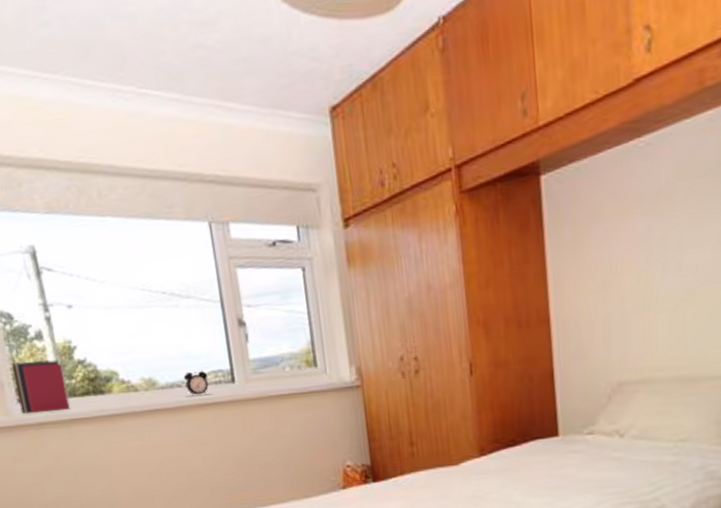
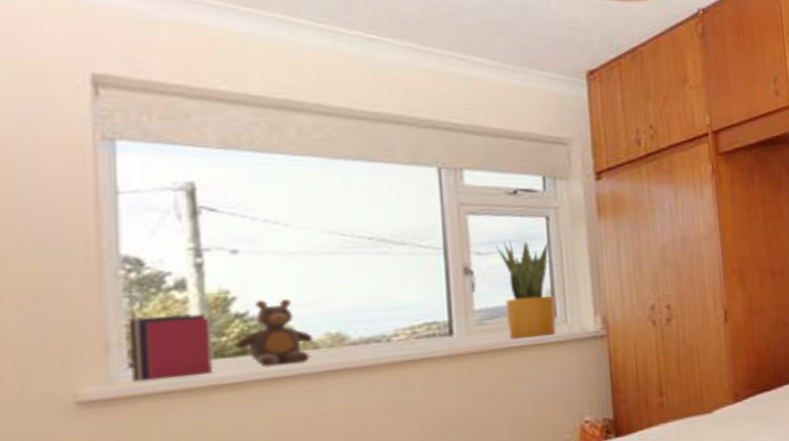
teddy bear: none [81,348,133,406] -> present [234,299,313,368]
alarm clock: present [183,369,213,397] -> none [385,321,423,354]
planter: none [262,292,318,388] -> present [495,240,557,340]

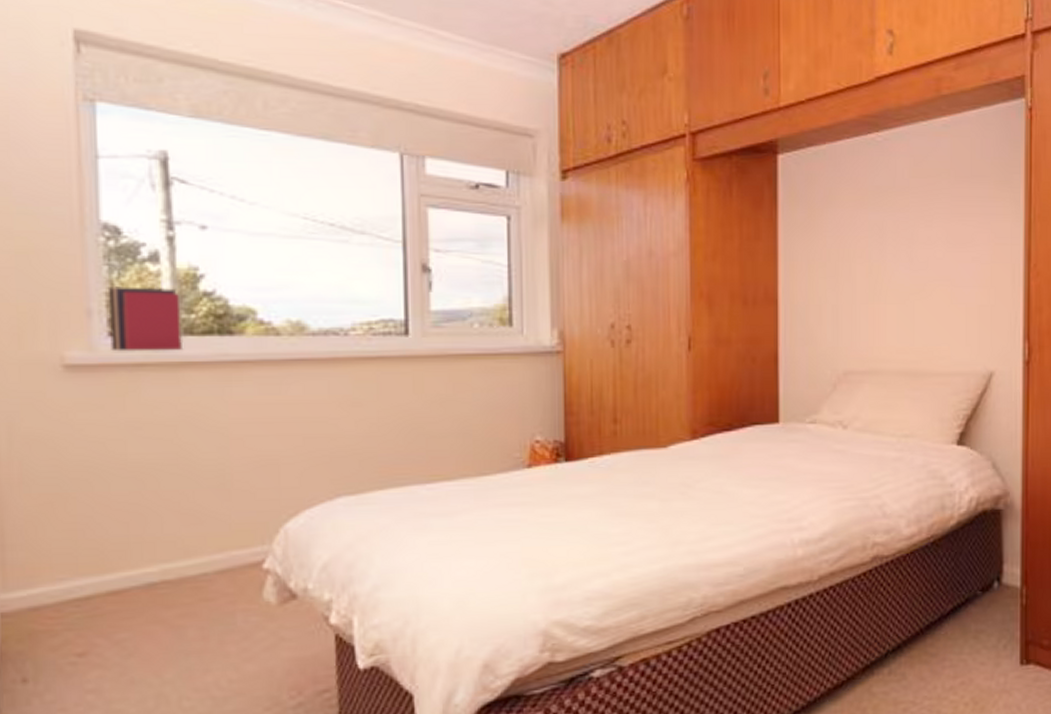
teddy bear: present [234,299,313,368] -> none [202,280,275,350]
planter: present [495,240,557,340] -> none [454,239,512,347]

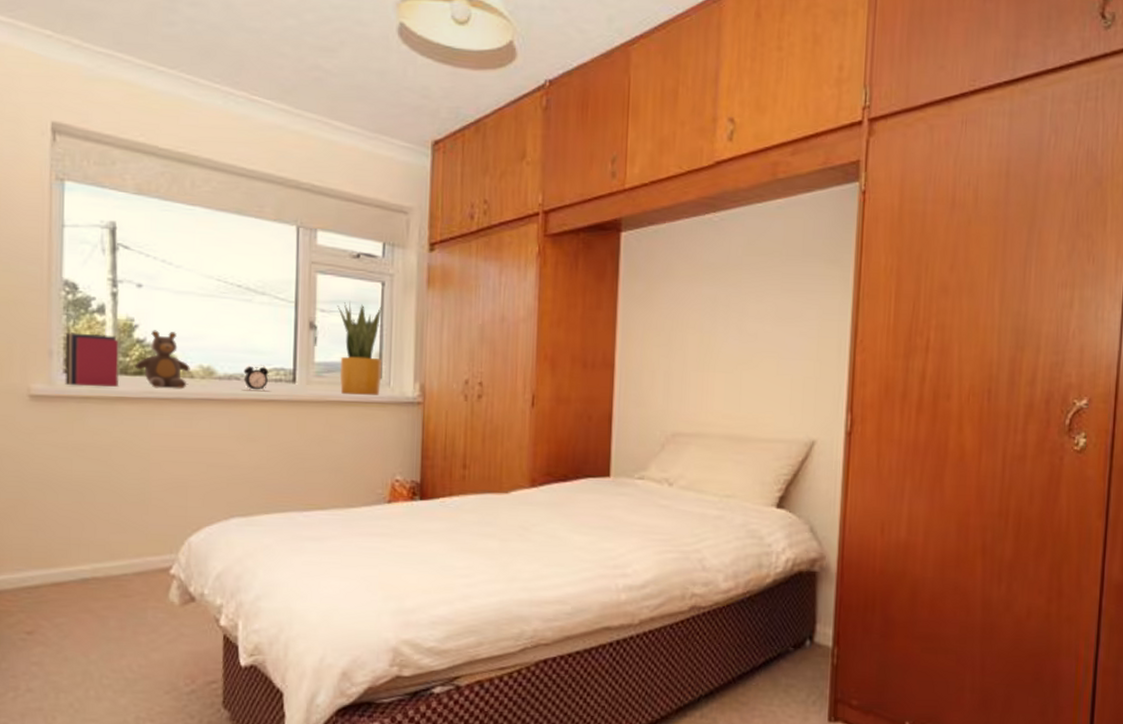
teddy bear: none [202,280,275,350] -> present [134,330,190,389]
alarm clock: none [342,316,378,348] -> present [242,364,271,392]
planter: none [454,239,512,347] -> present [337,301,382,396]

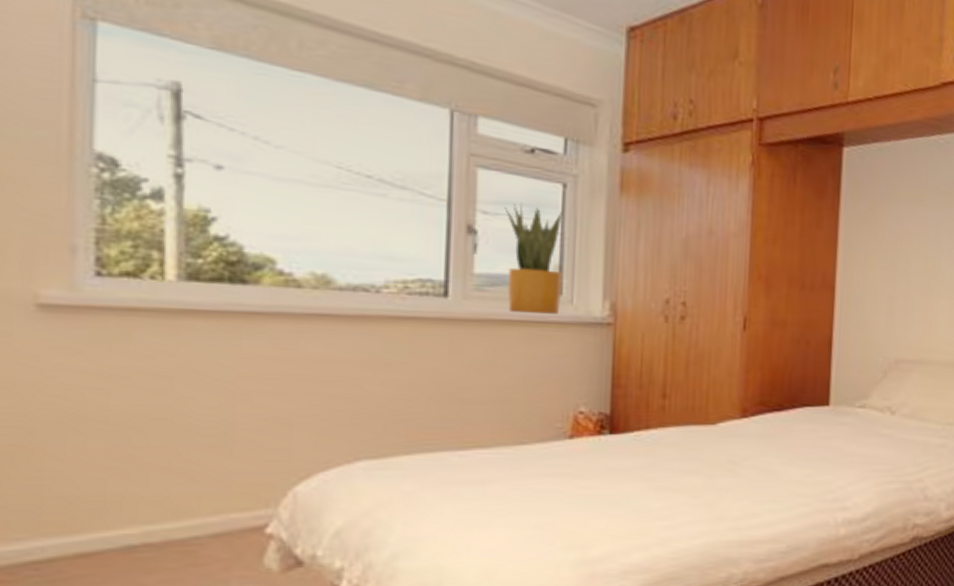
books: present [64,332,120,387] -> none [96,222,187,296]
teddy bear: present [134,330,190,389] -> none [211,225,297,302]
alarm clock: present [242,364,271,392] -> none [372,273,414,307]

